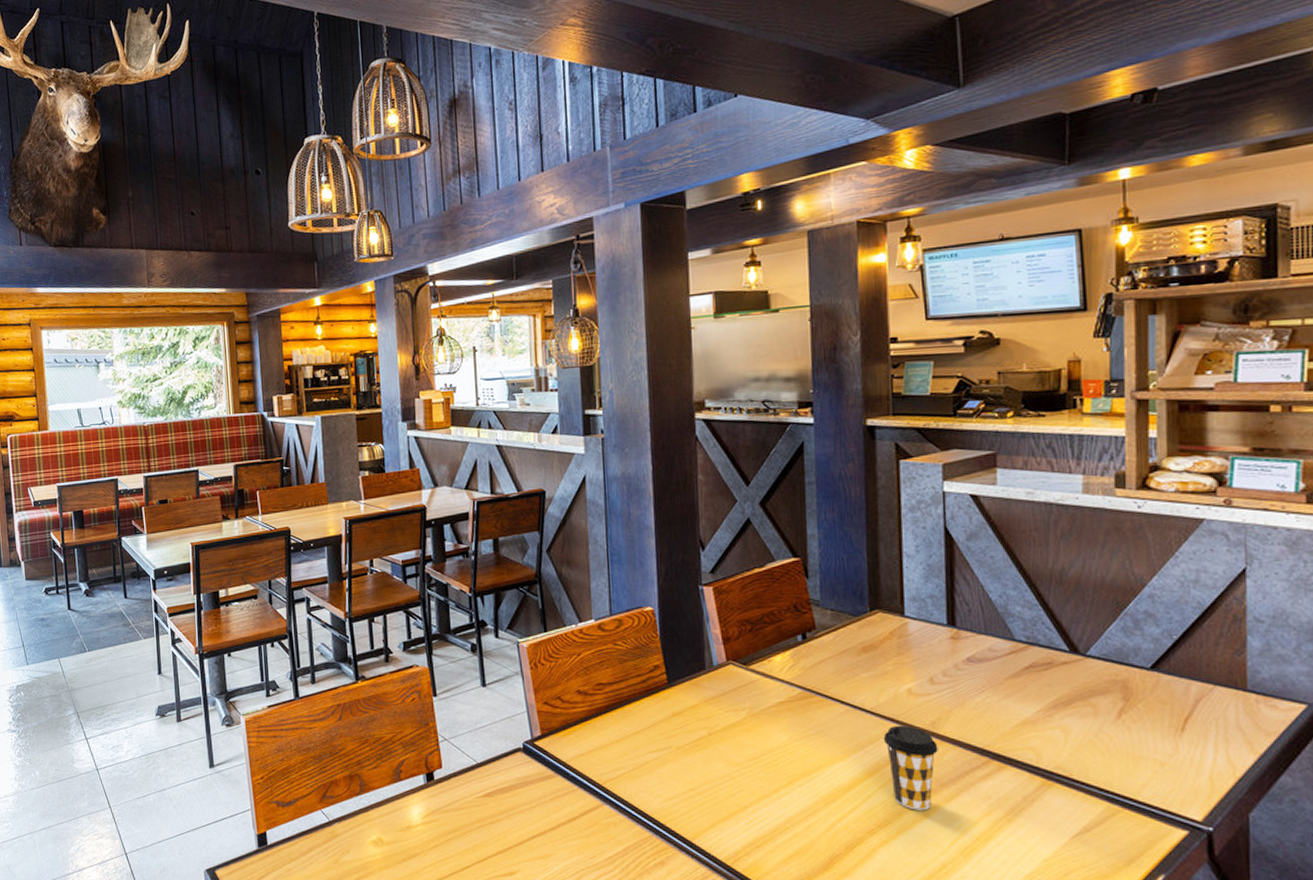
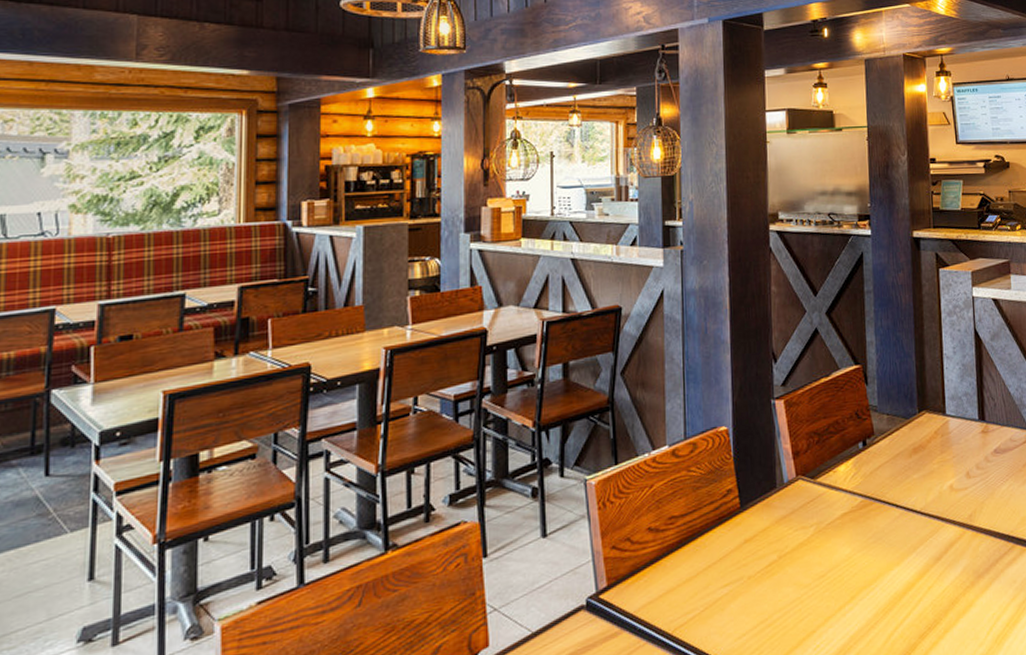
coffee cup: present [883,725,938,811] -> none [931,521,975,606]

